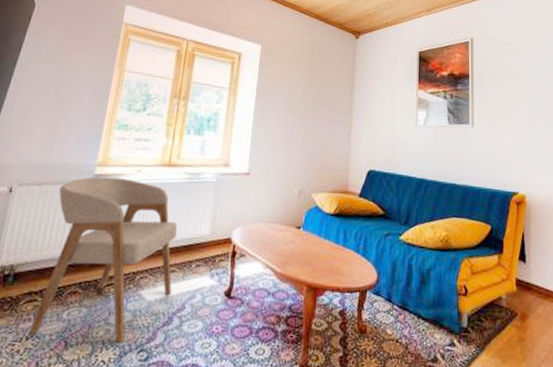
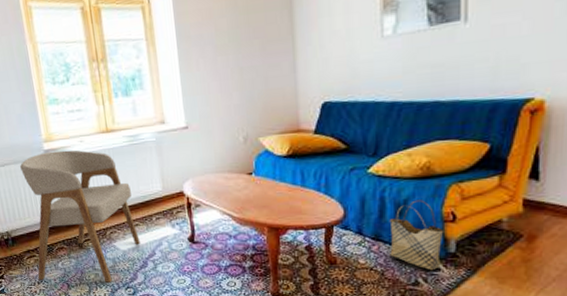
woven basket: none [414,271,458,347] -> present [389,200,444,271]

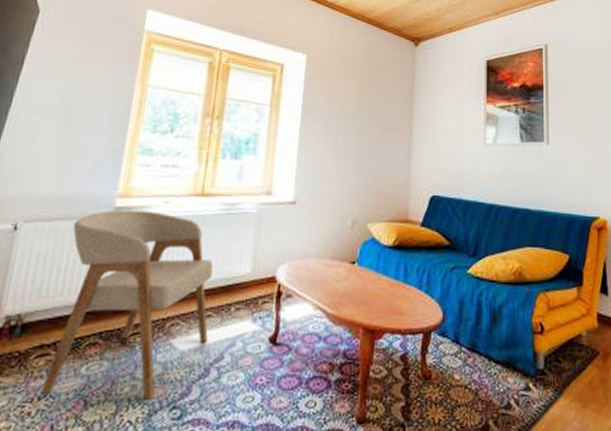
woven basket: present [389,200,444,271] -> none [484,307,534,391]

